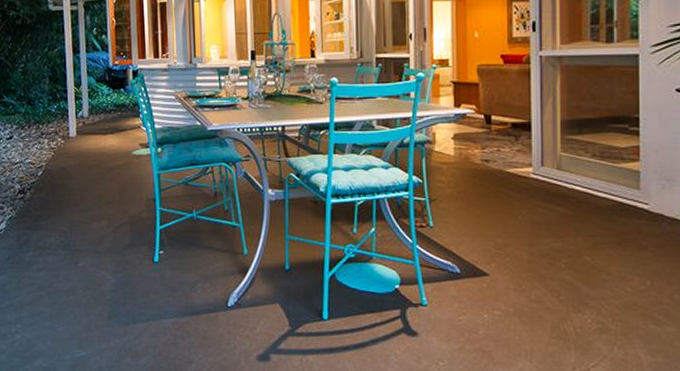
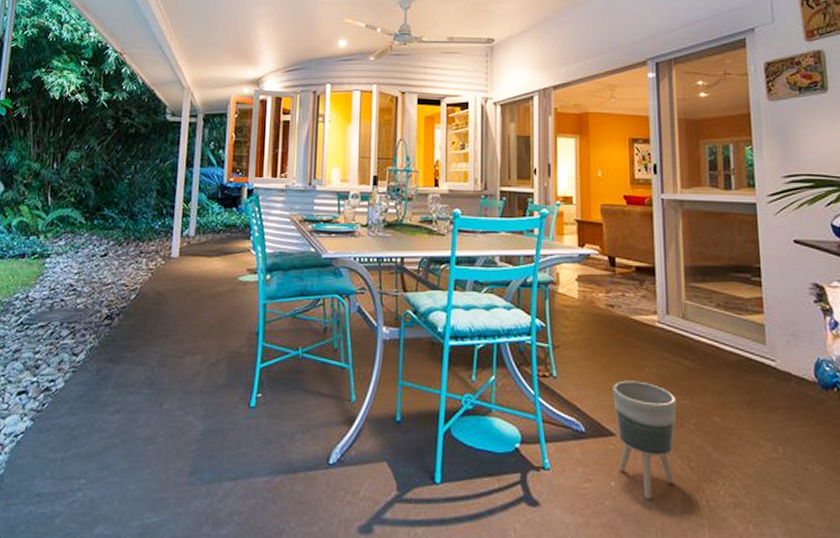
planter: none [487,227,548,329] -> present [613,380,677,500]

